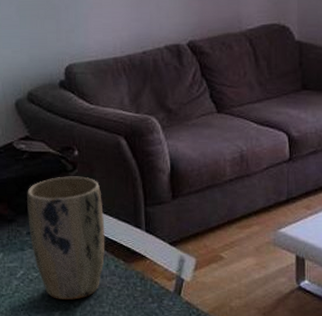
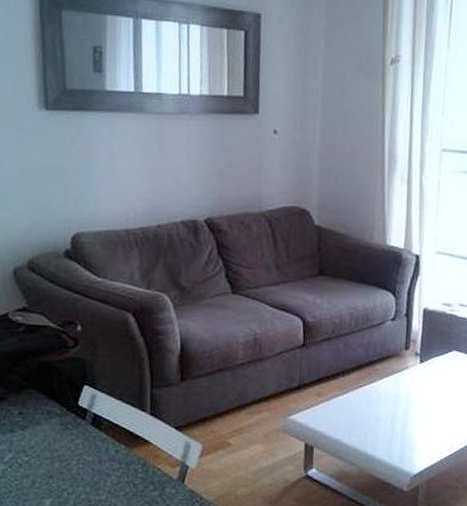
plant pot: present [26,176,105,300] -> none [20,353,107,487]

